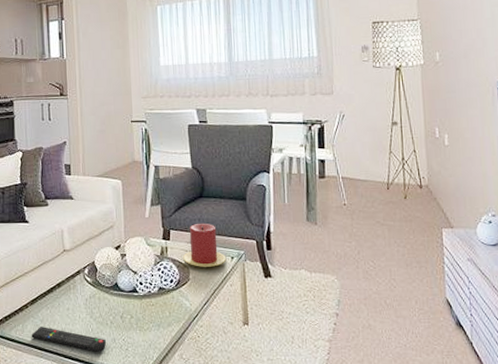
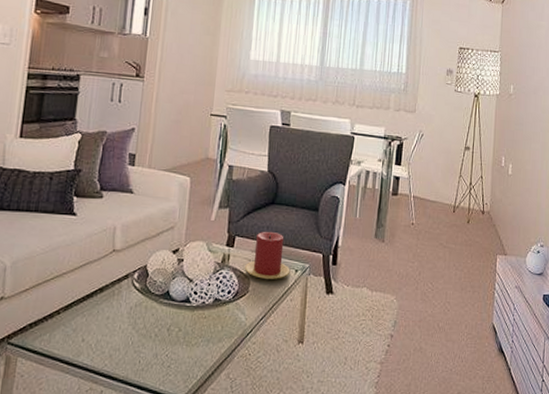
remote control: present [31,327,106,352] -> none [58,337,146,369]

